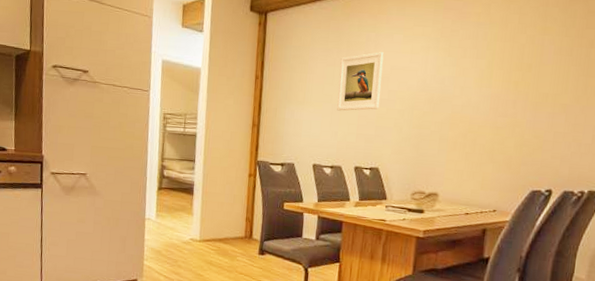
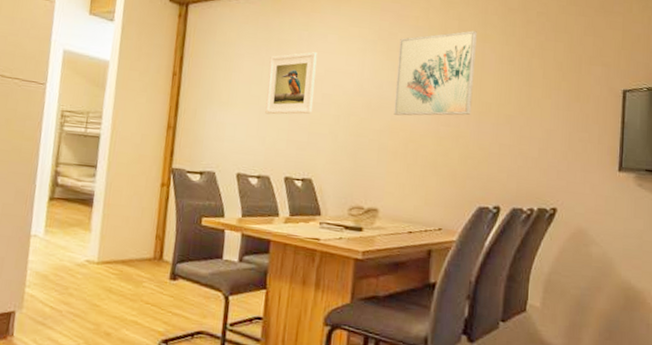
wall art: none [454,24,537,109] -> present [394,30,477,116]

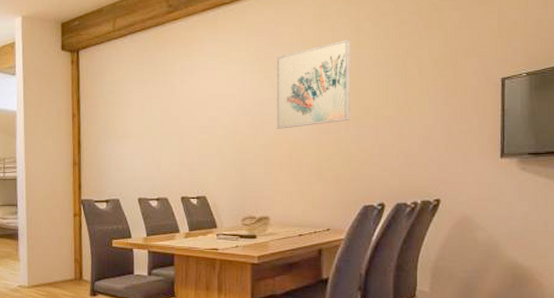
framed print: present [265,52,317,115] -> none [157,80,201,142]

